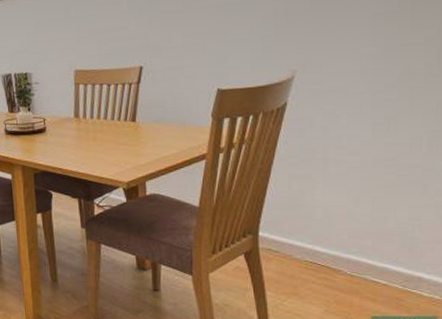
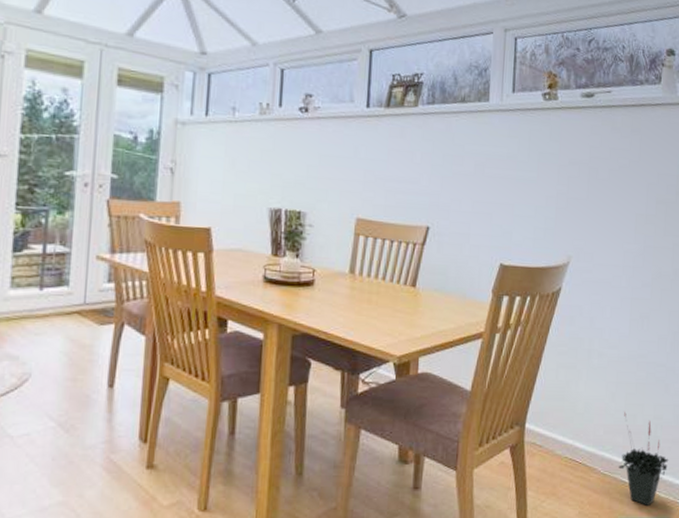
potted plant: none [368,215,432,304] -> present [618,411,669,506]

